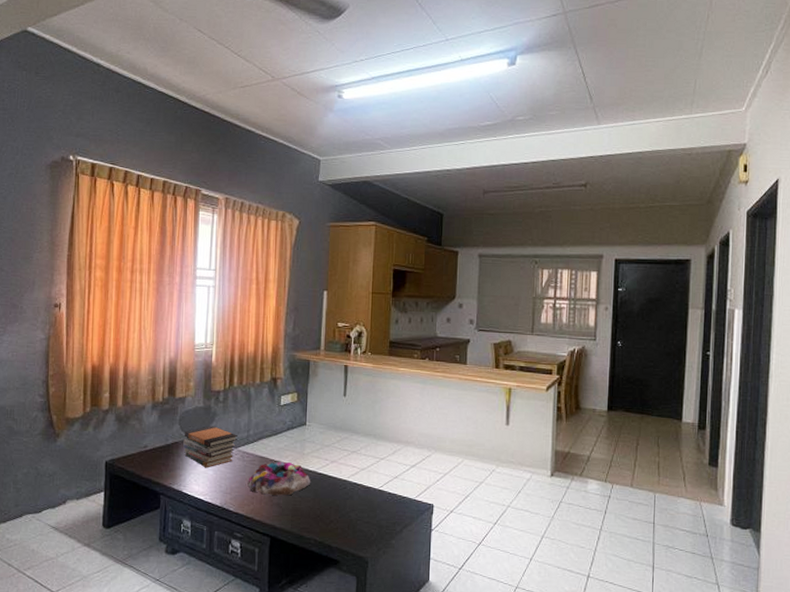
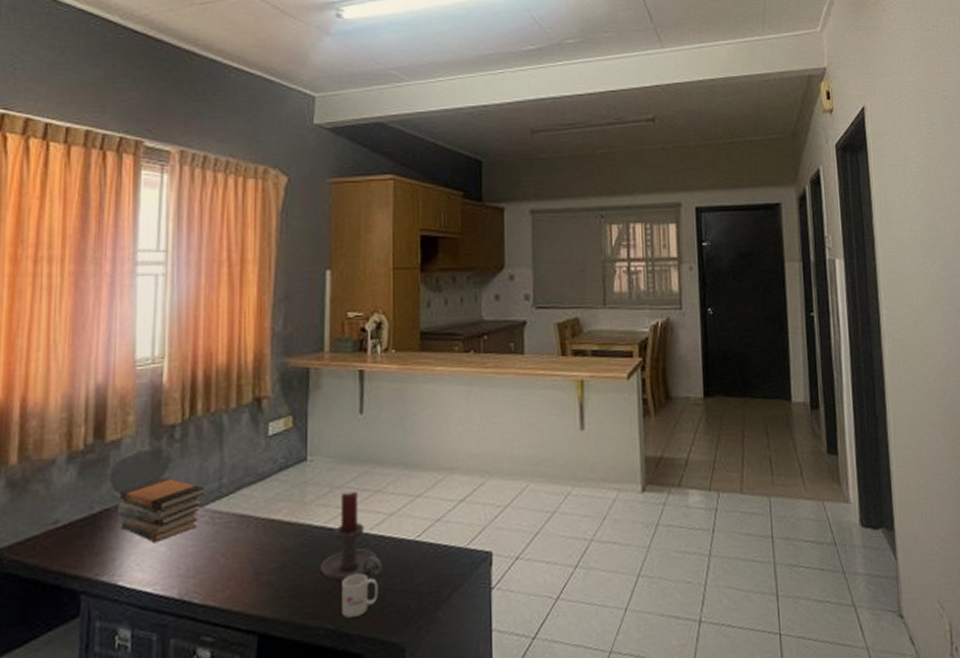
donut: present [247,461,311,496] -> none [221,518,317,572]
candle holder: none [313,450,356,510] -> present [321,492,383,581]
mug: none [326,506,352,535] -> present [342,573,378,618]

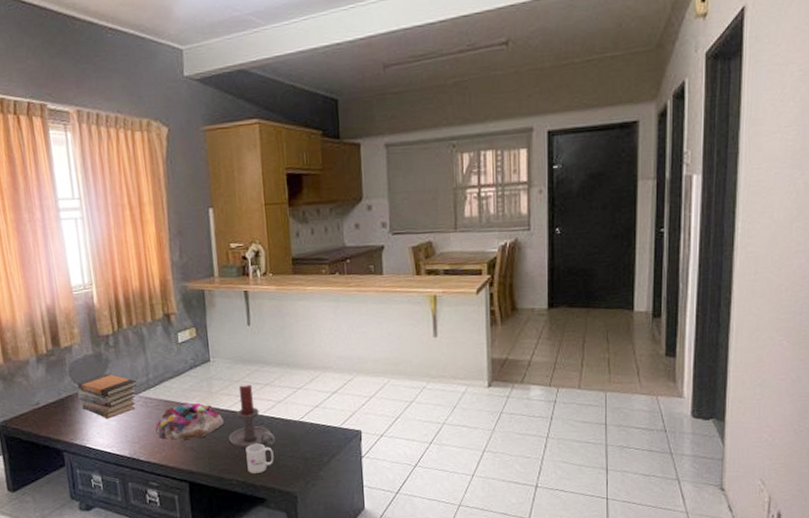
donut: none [221,518,317,572] -> present [155,403,225,441]

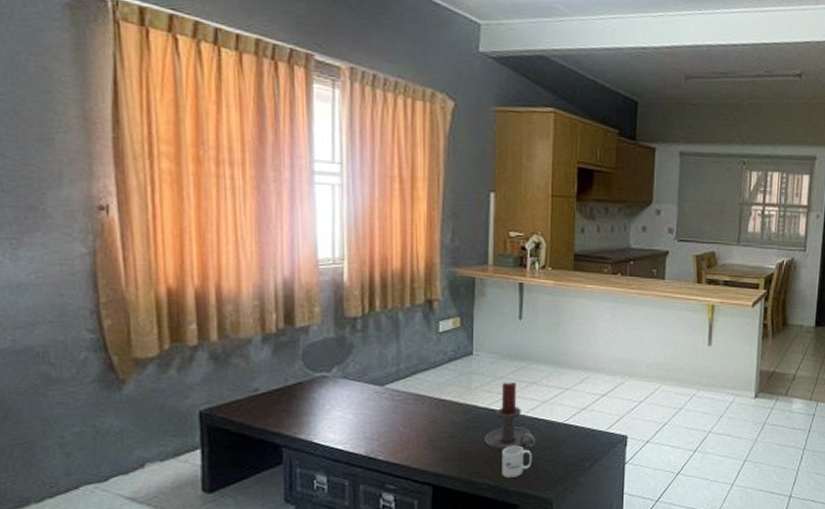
book stack: present [77,373,137,419] -> none [310,360,384,412]
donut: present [155,403,225,441] -> none [400,398,482,439]

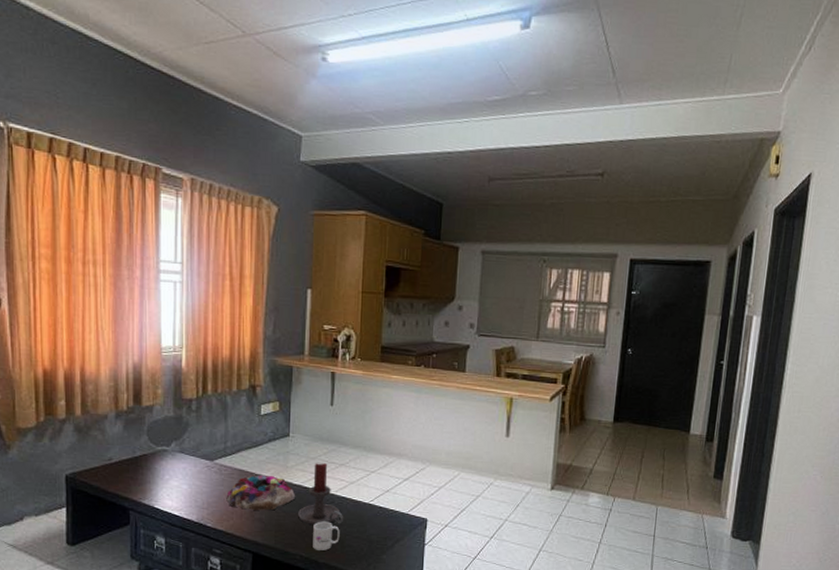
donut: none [400,398,482,439] -> present [226,474,296,511]

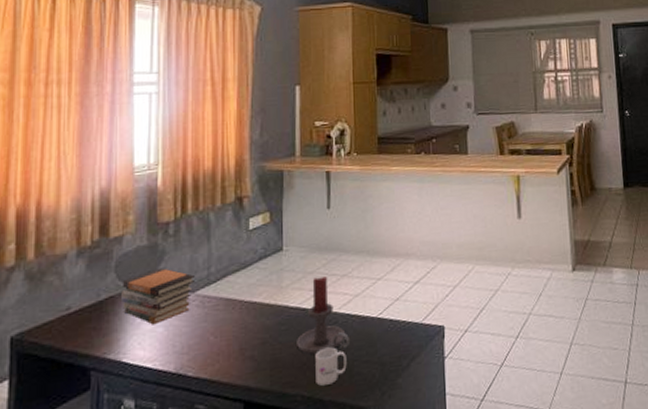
book stack: none [153,437,213,482] -> present [121,268,195,325]
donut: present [226,474,296,511] -> none [210,300,293,348]

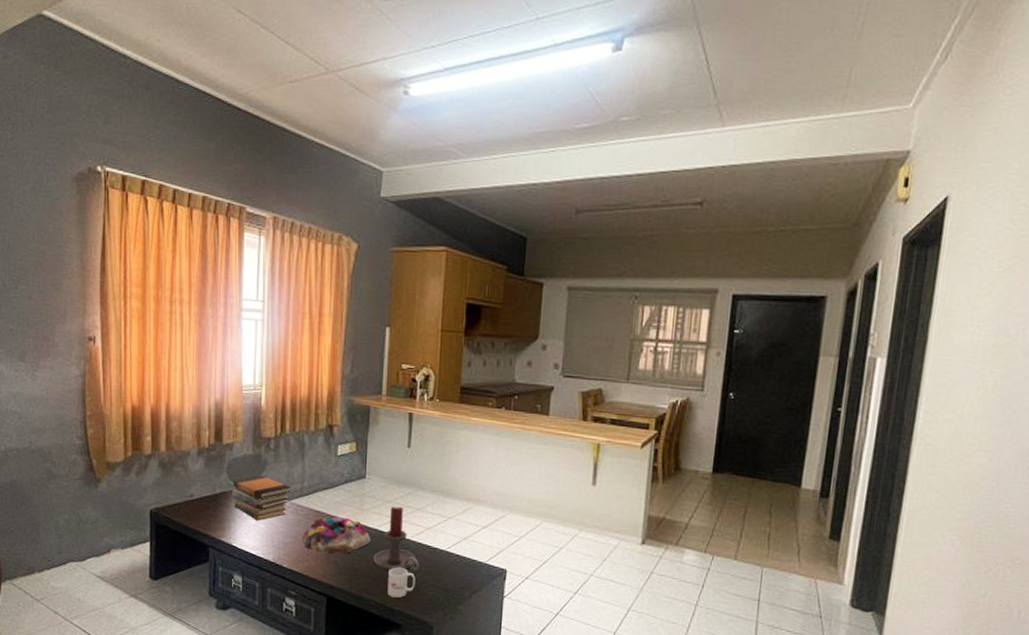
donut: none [210,300,293,348] -> present [302,516,371,554]

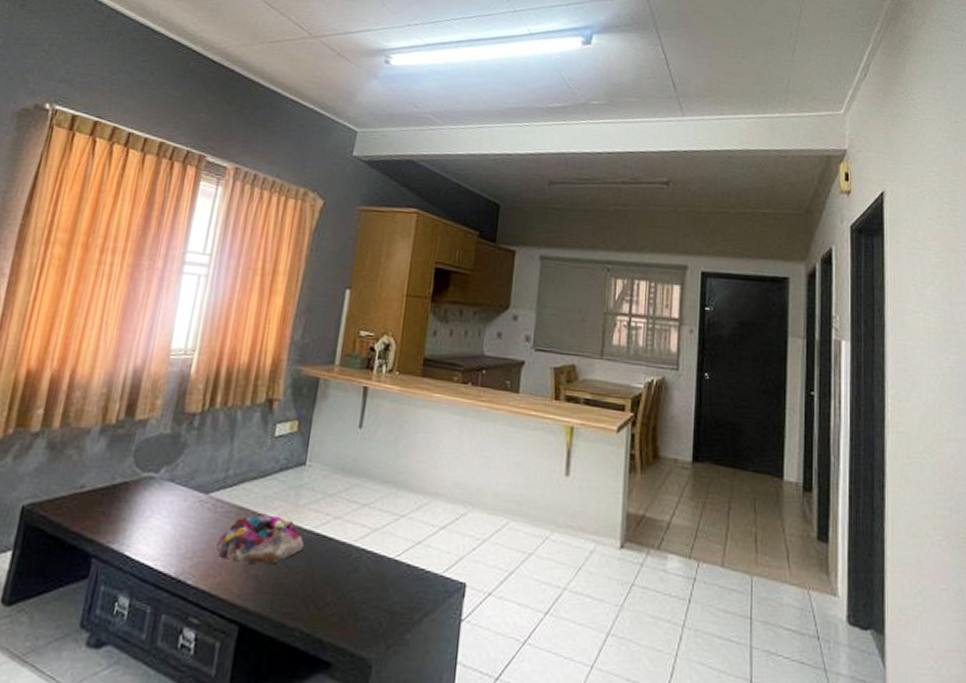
book stack: present [232,475,291,521] -> none [134,461,212,521]
candle holder: present [373,506,420,571] -> none [304,501,362,587]
mug: present [387,567,416,598] -> none [318,582,355,625]

